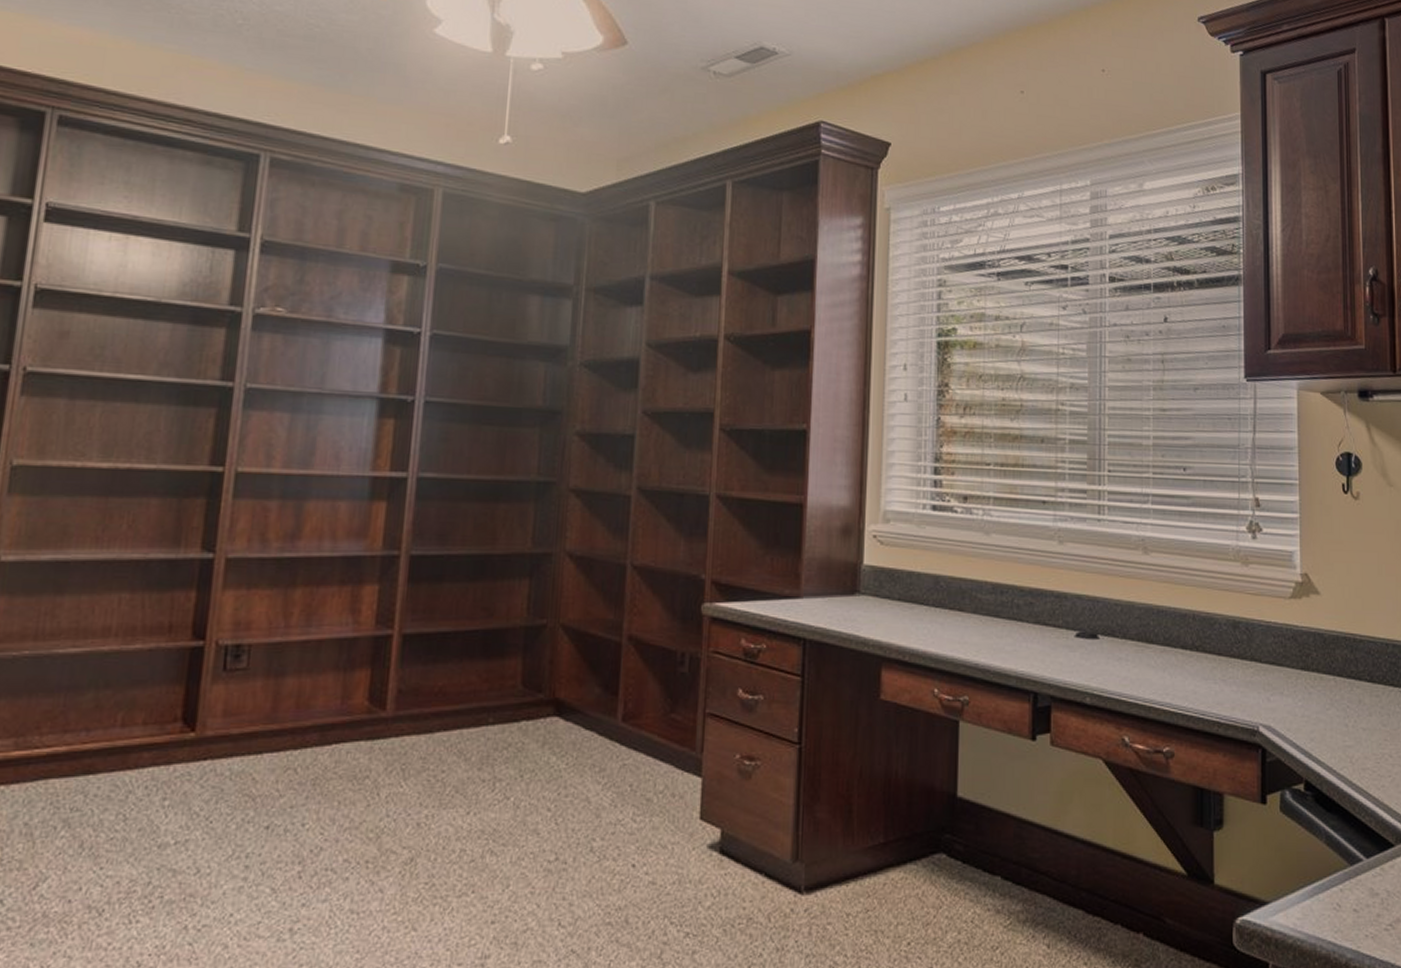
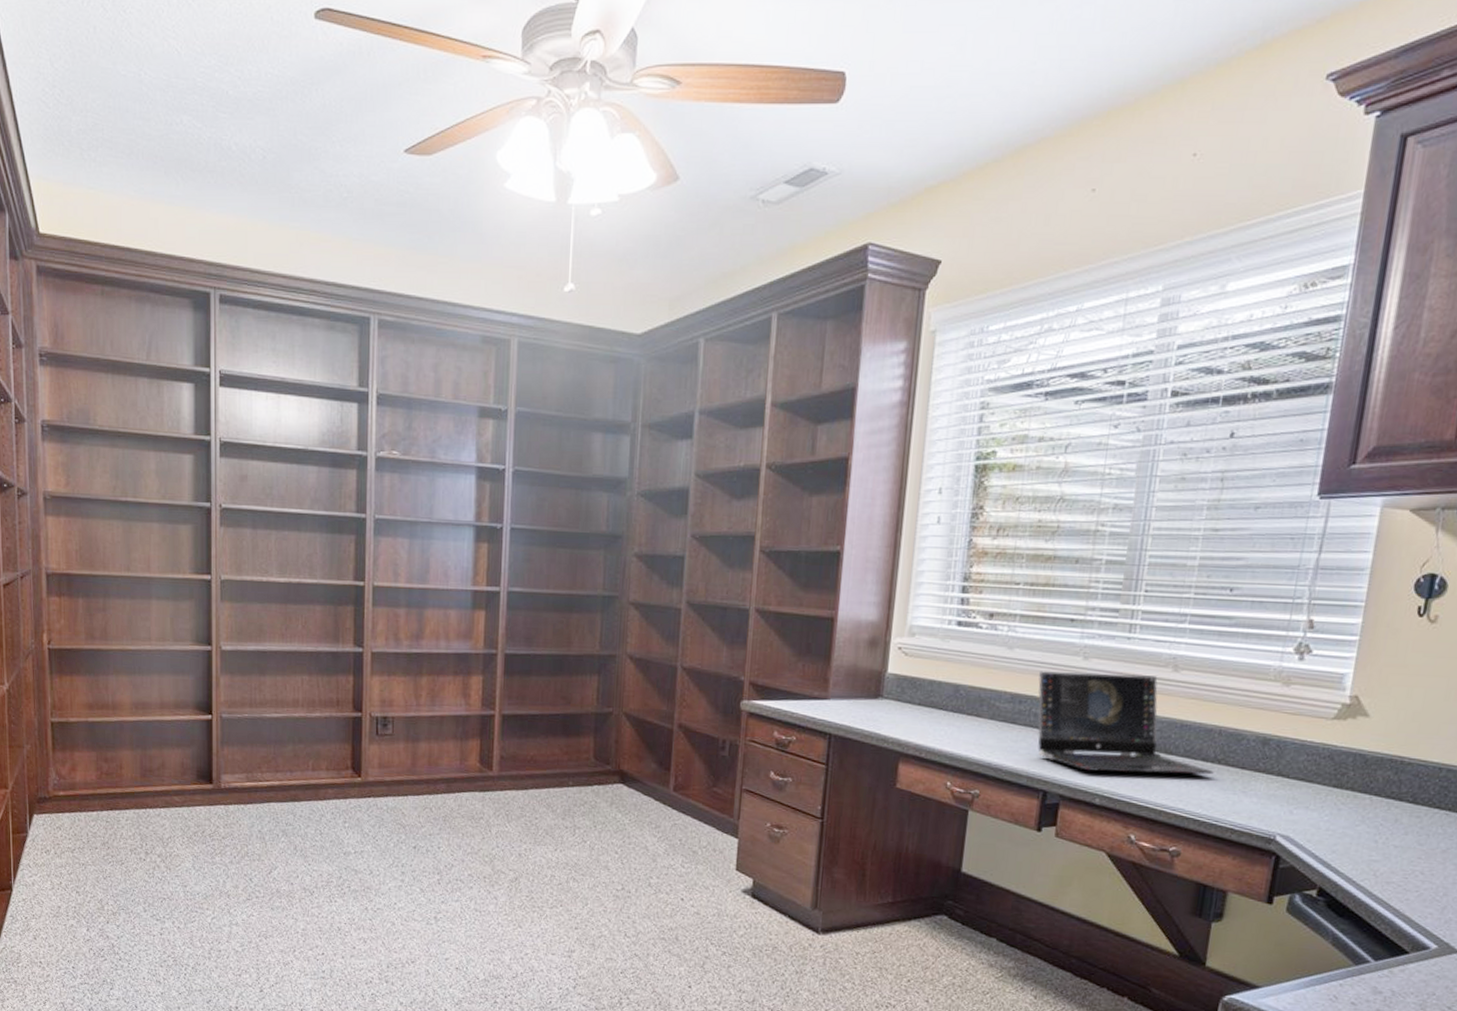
laptop computer: none [1018,557,1194,667] -> present [1037,671,1214,775]

